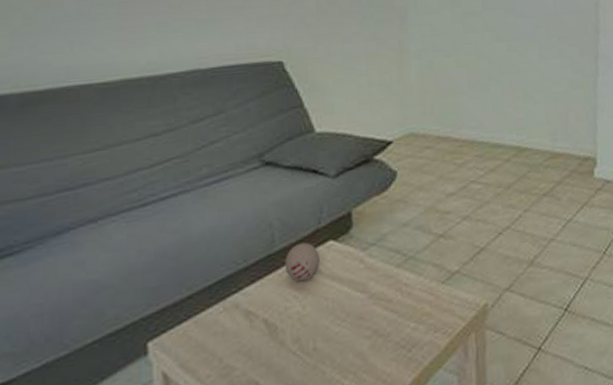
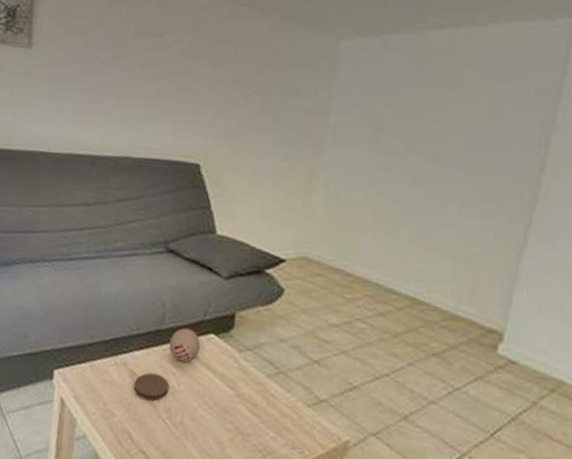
coaster: none [251,304,294,339] -> present [133,372,170,401]

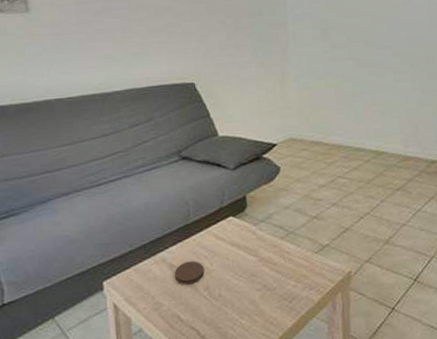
decorative ball: present [169,327,200,362] -> none [197,217,223,246]

